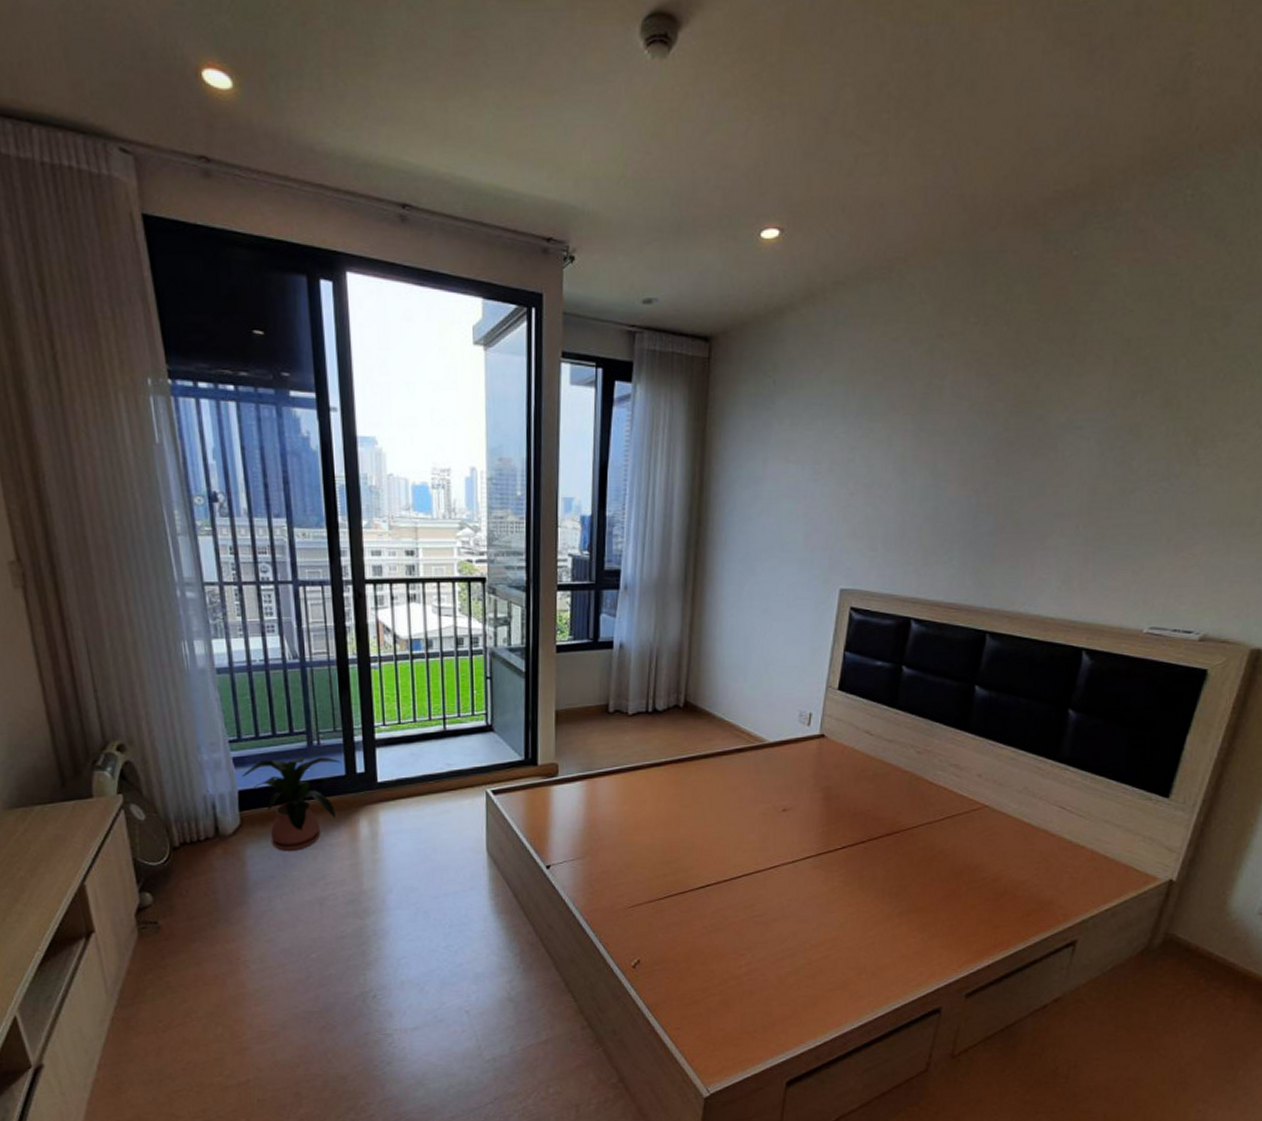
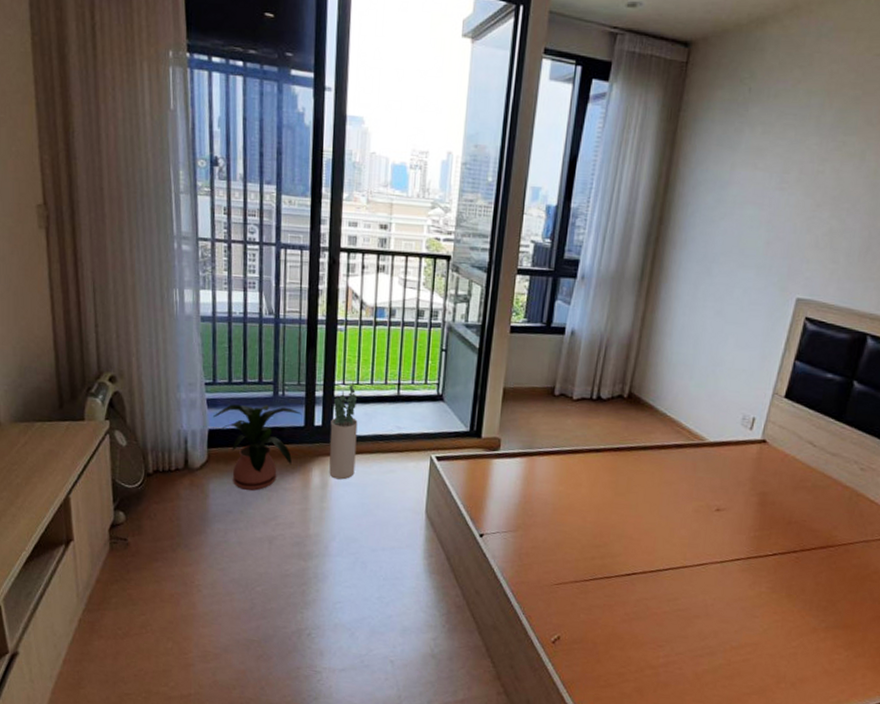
vase: none [374,720,406,827] -> present [329,381,358,480]

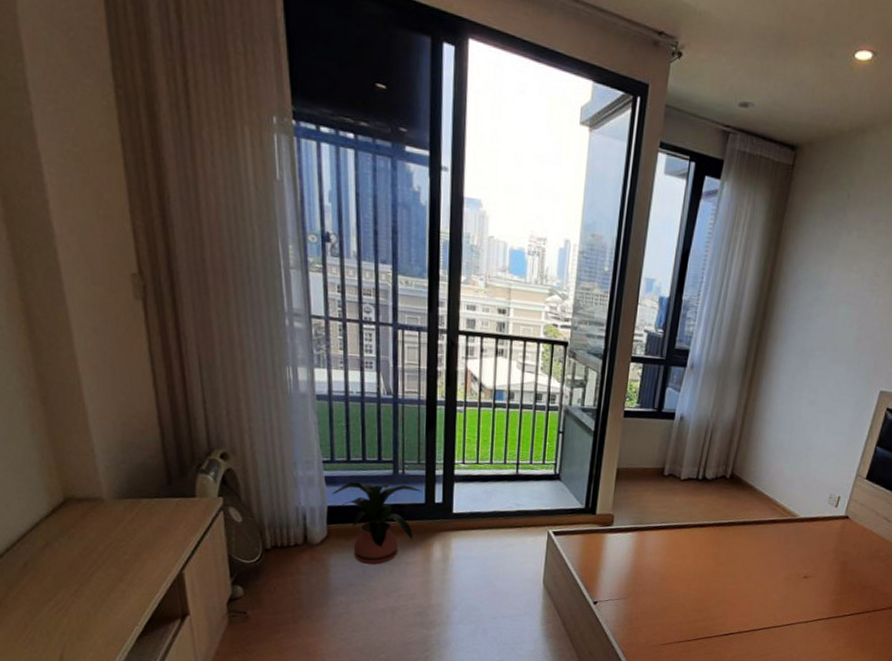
vase: present [329,381,358,480] -> none [450,460,478,554]

